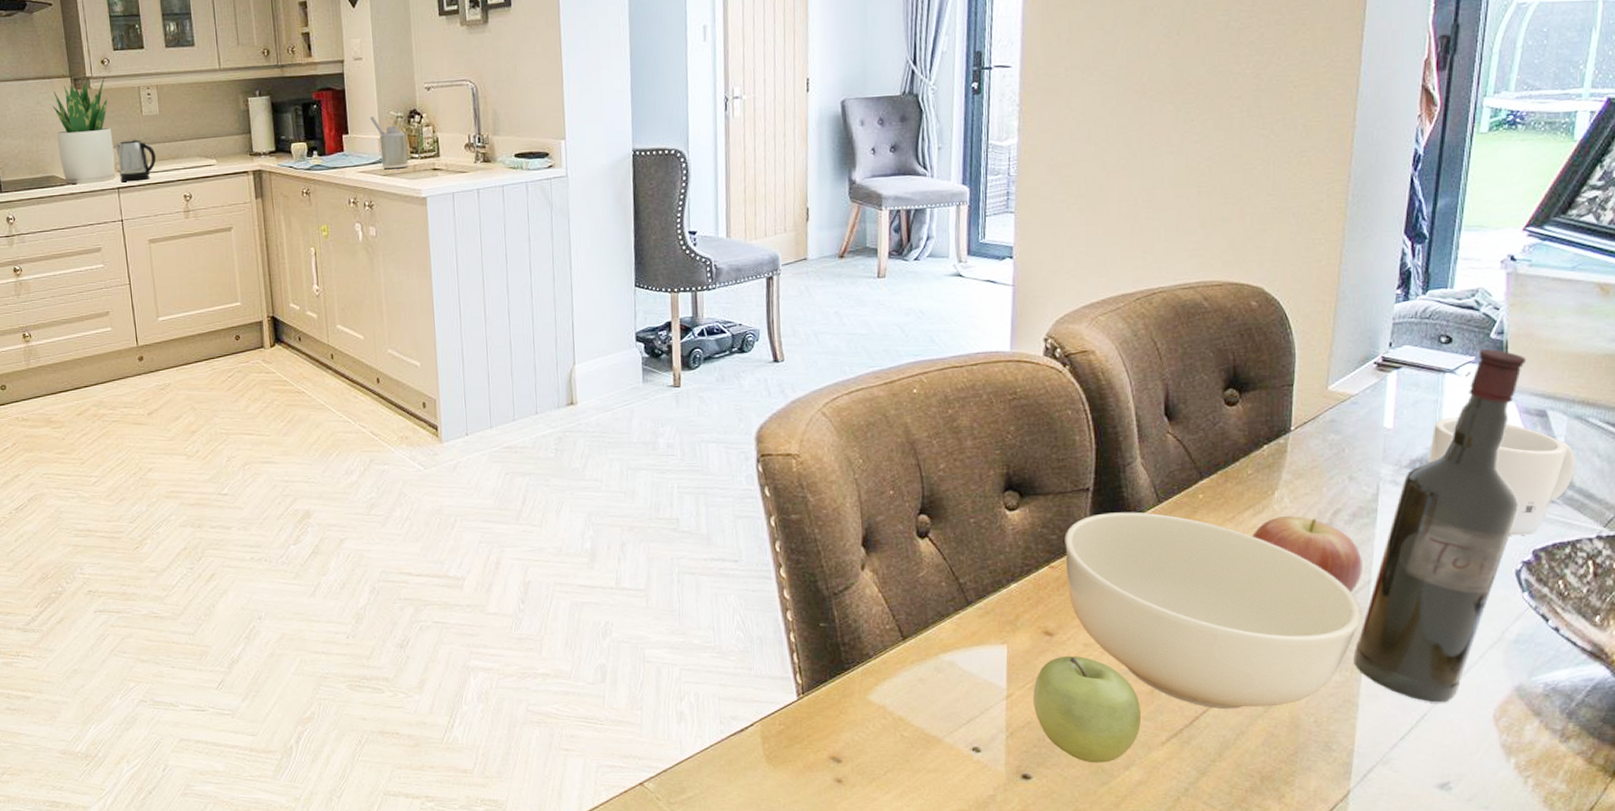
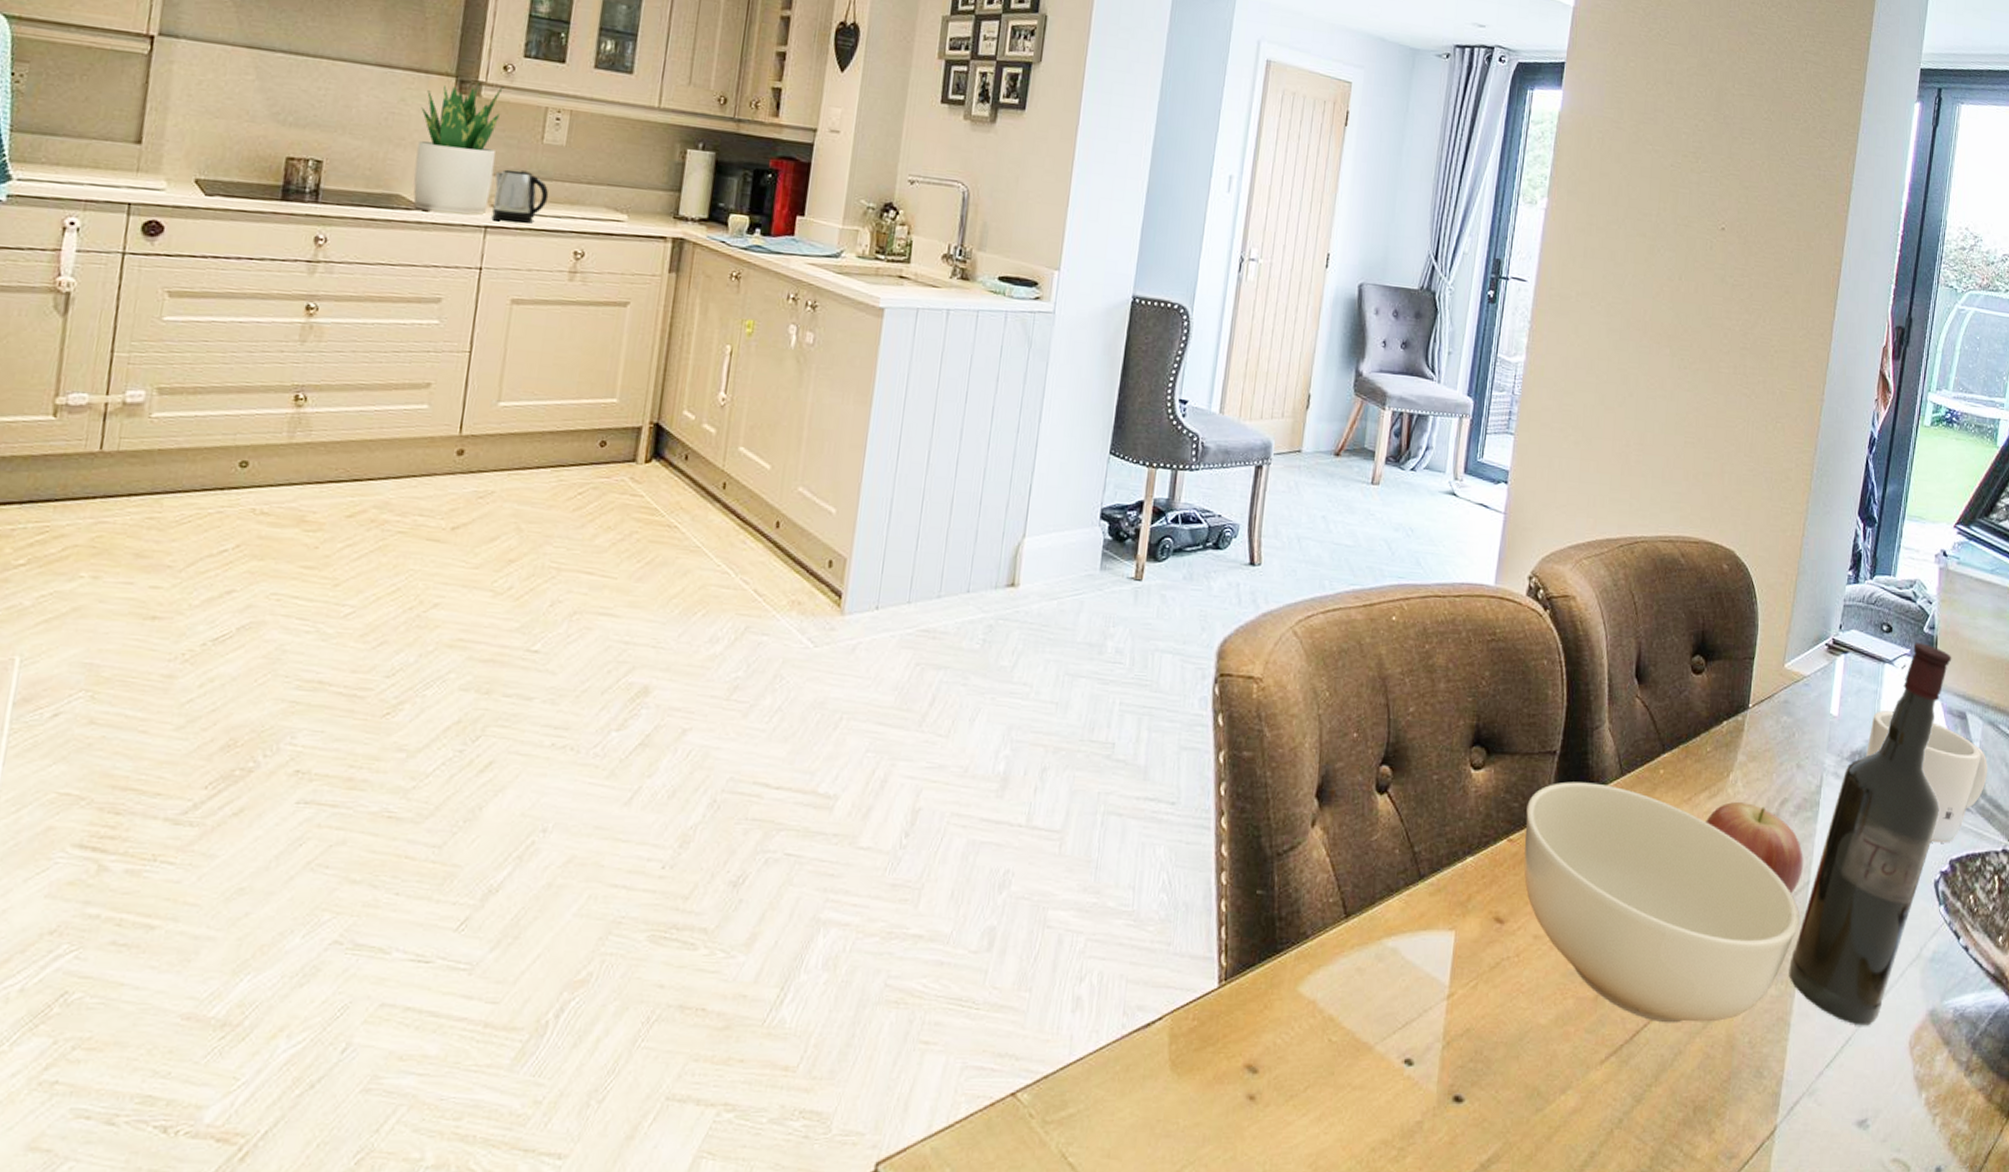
soap dispenser: present [370,116,408,170] -> none [835,201,875,270]
fruit: present [1033,655,1141,763] -> none [1475,948,1583,1084]

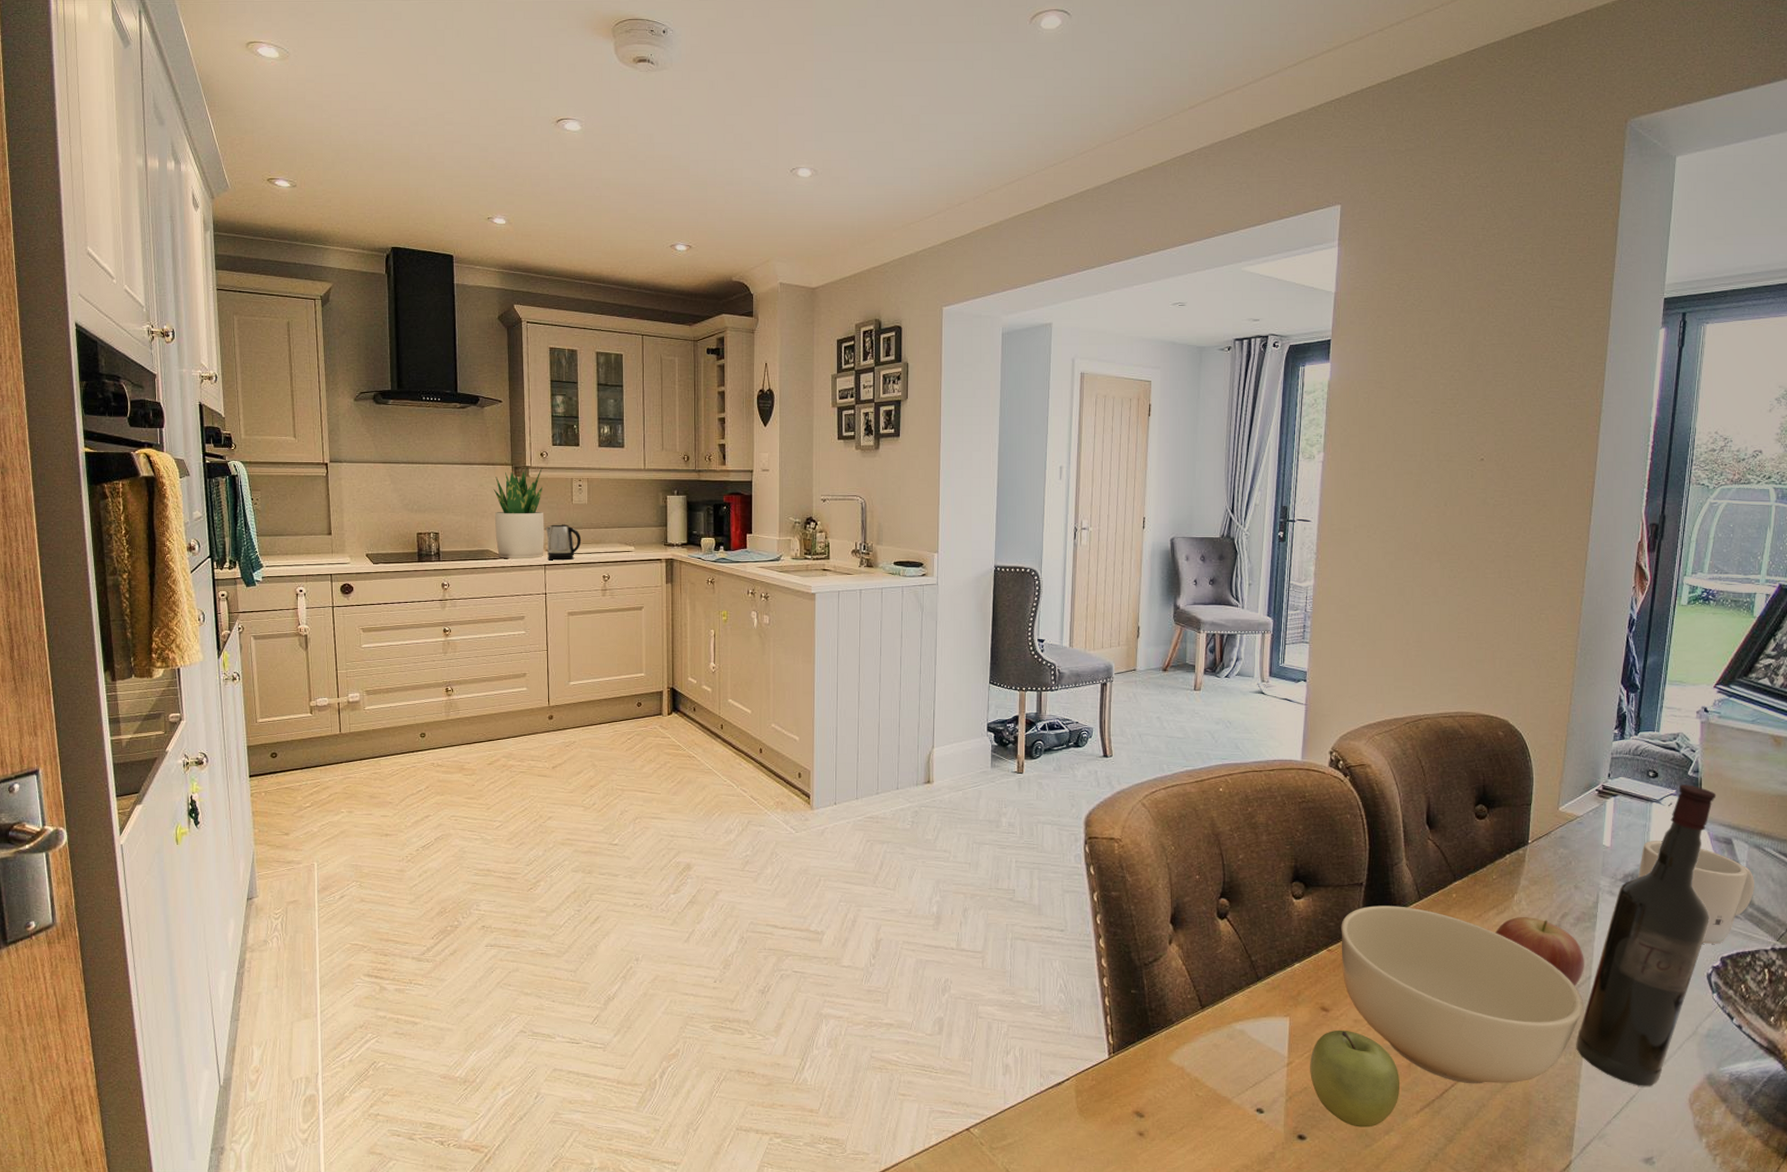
fruit: none [1475,948,1583,1084] -> present [1310,1030,1399,1128]

